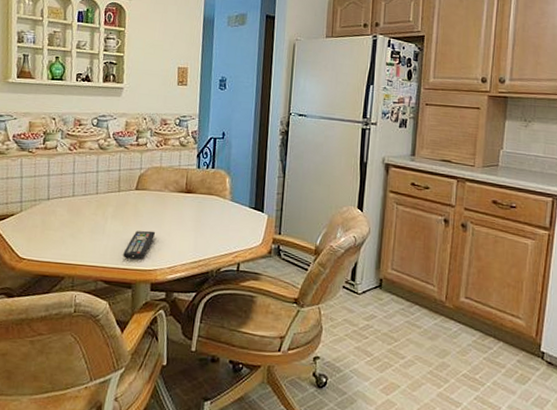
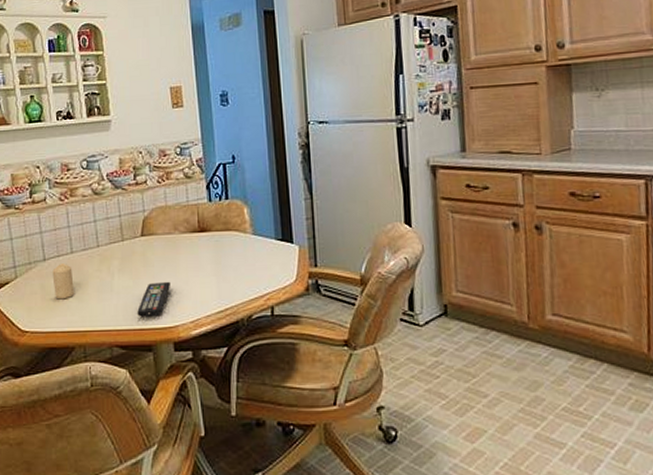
candle: none [53,203,72,235] -> present [52,262,75,300]

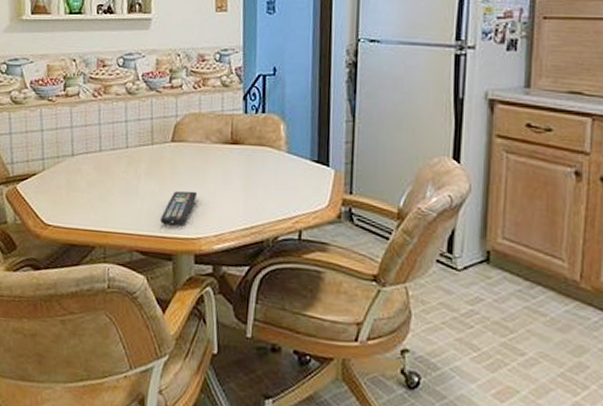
candle: present [52,262,75,300] -> none [79,160,100,197]

